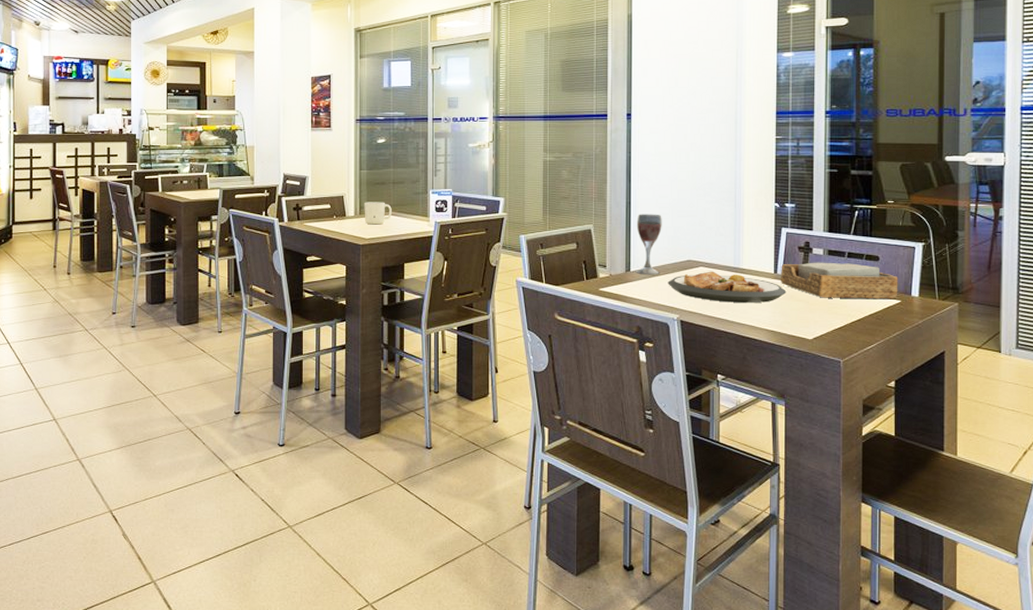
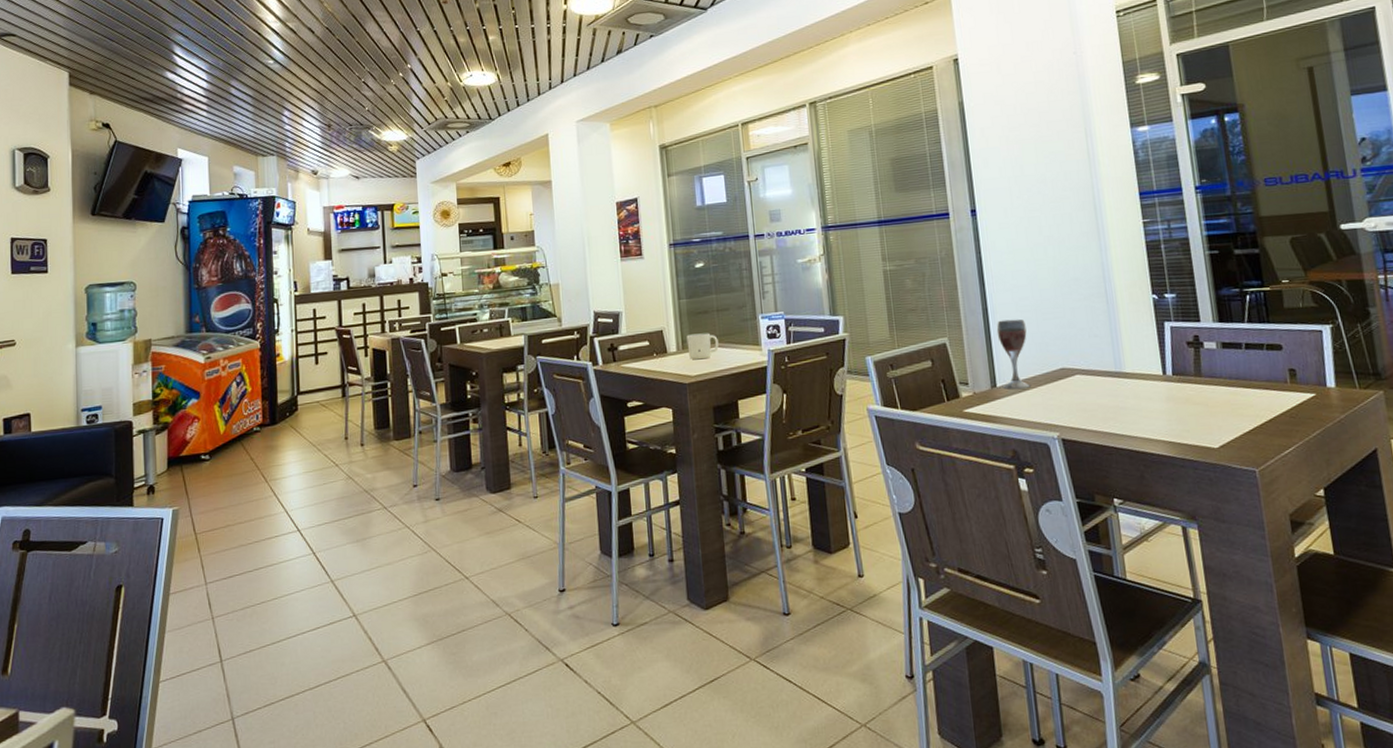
plate: present [668,271,787,303] -> none [1041,378,1181,413]
napkin holder: present [780,262,898,300] -> none [1169,355,1311,399]

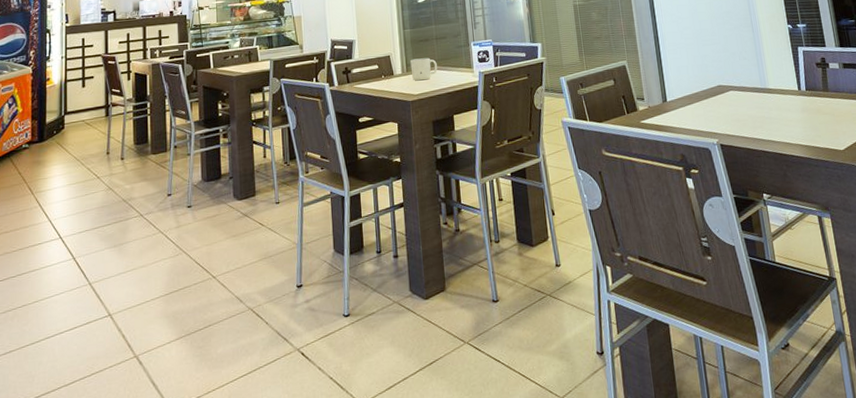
cup: present [996,319,1031,391] -> none [665,45,694,104]

